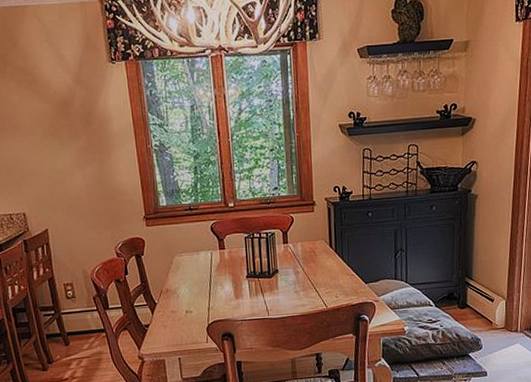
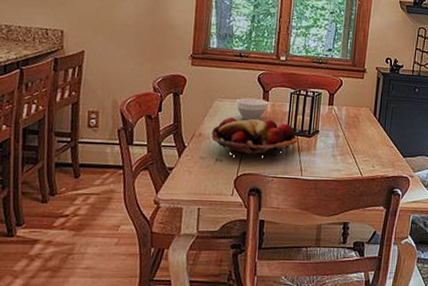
fruit basket: none [177,266,259,303] -> present [211,117,298,157]
bowl: none [193,247,225,271] -> present [235,97,269,121]

